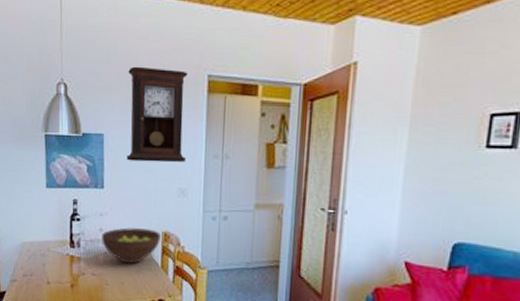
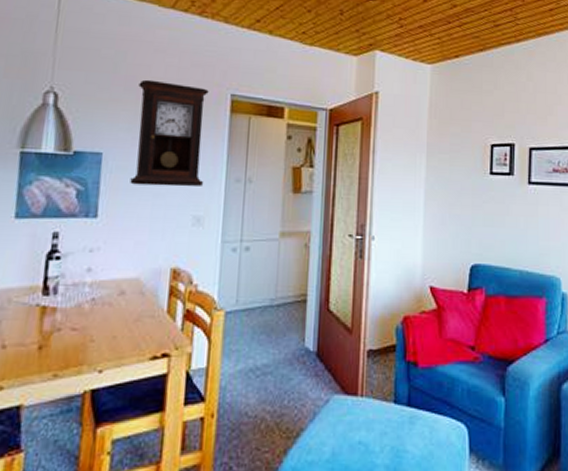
fruit bowl: present [101,227,160,264] -> none [88,264,168,311]

